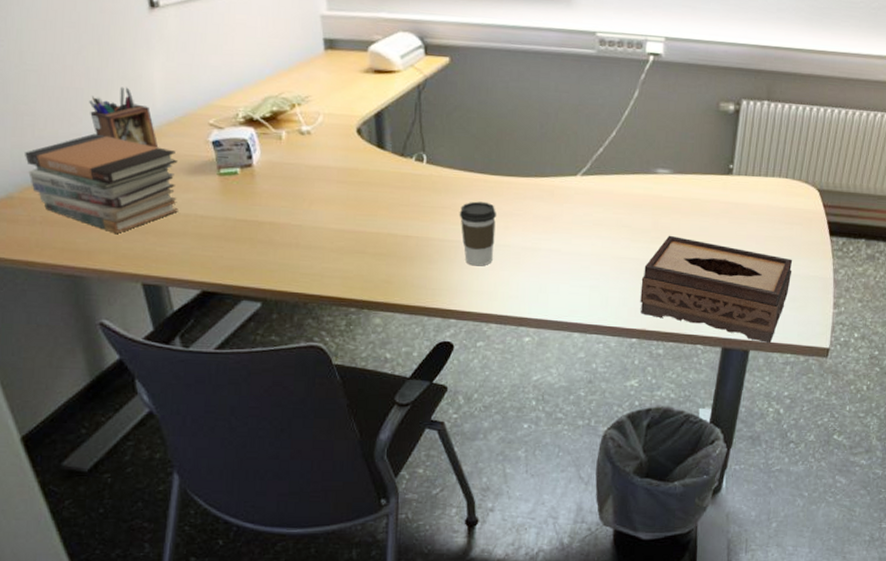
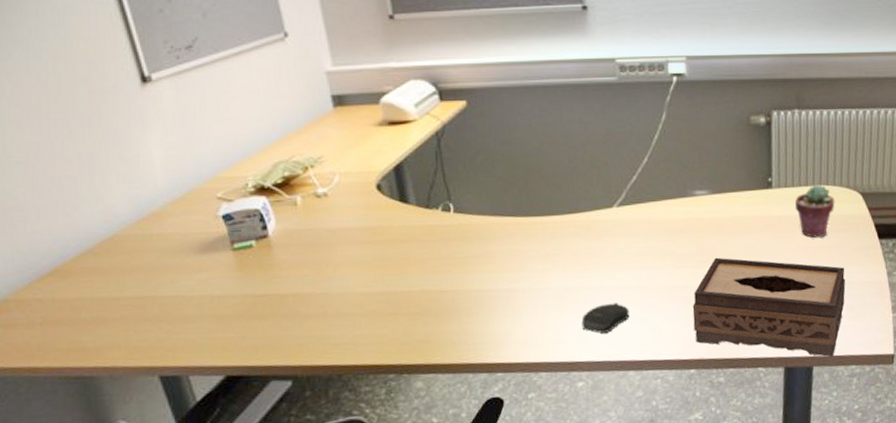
book stack: present [25,133,178,233] -> none [17,221,192,326]
desk organizer: present [89,87,159,148] -> none [84,169,164,230]
coffee cup: present [459,201,496,266] -> none [494,245,535,314]
computer mouse: none [534,266,581,294] -> present [581,303,630,333]
potted succulent: none [752,176,792,228] -> present [795,185,835,238]

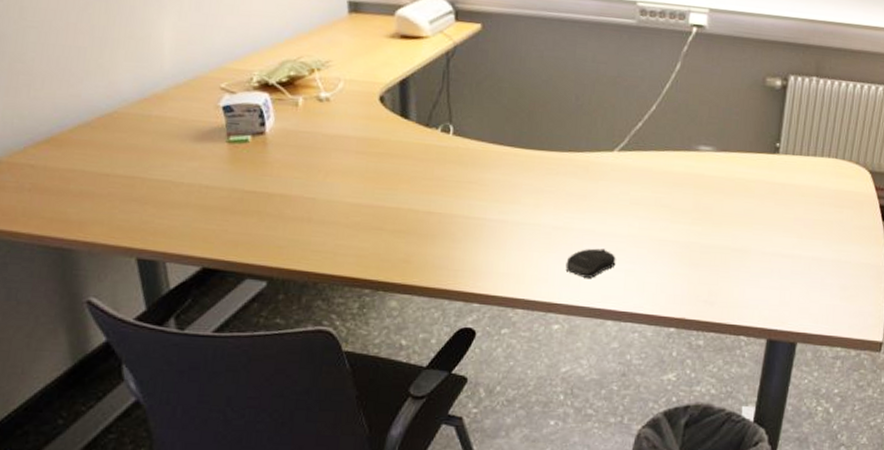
tissue box: present [692,257,846,357] -> none [679,216,843,336]
potted succulent: present [795,185,835,238] -> none [800,156,842,211]

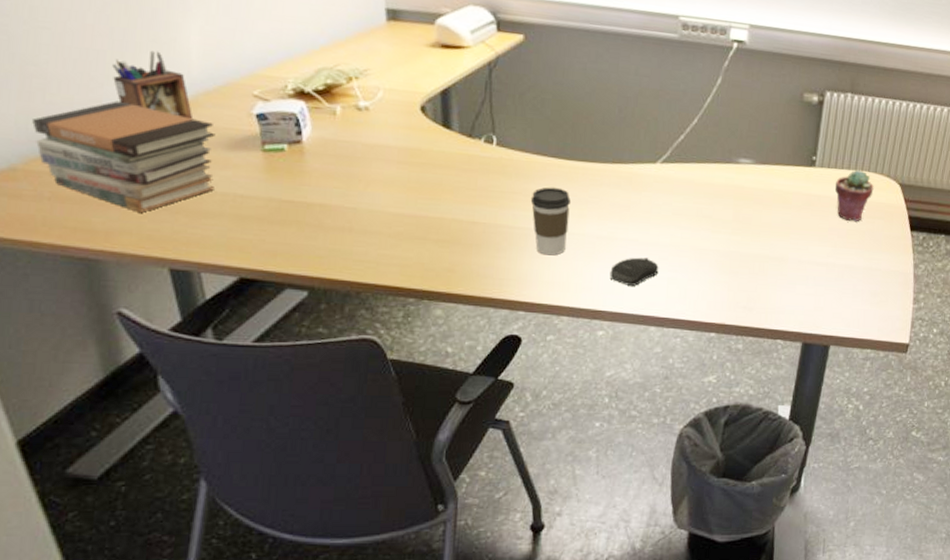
book stack: none [17,95,184,203] -> present [32,100,216,213]
desk organizer: none [92,46,164,113] -> present [112,50,194,120]
coffee cup: none [486,176,526,246] -> present [530,187,571,256]
potted succulent: none [800,156,842,211] -> present [834,169,874,221]

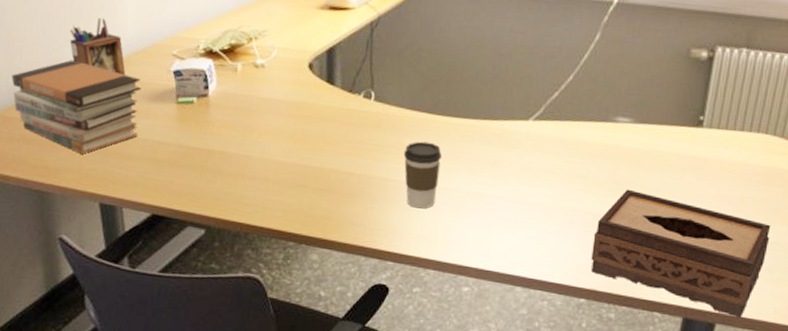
computer mouse: present [609,257,659,286] -> none [477,215,528,244]
tissue box: none [720,226,874,339] -> present [591,189,771,319]
potted succulent: present [834,169,874,221] -> none [724,131,772,188]

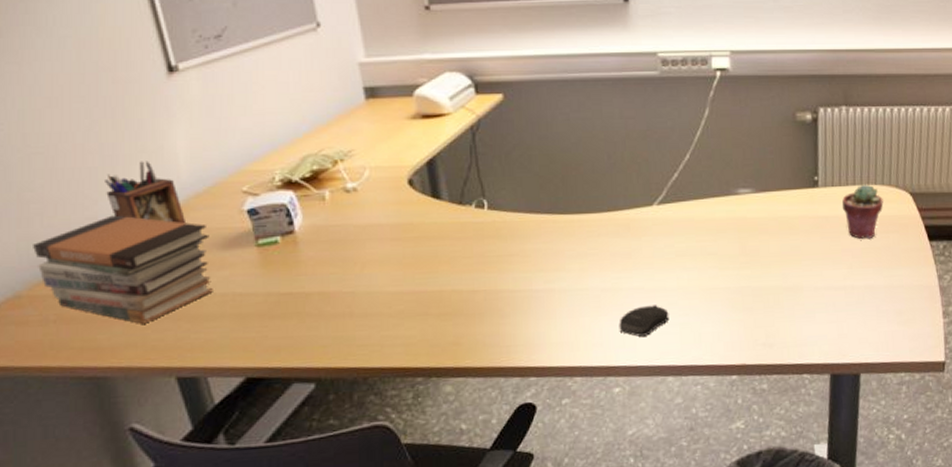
coffee cup: present [403,141,442,209] -> none [528,244,571,316]
computer mouse: none [477,215,528,244] -> present [619,305,669,337]
tissue box: present [591,189,771,319] -> none [734,258,895,364]
potted succulent: none [724,131,772,188] -> present [841,184,884,239]

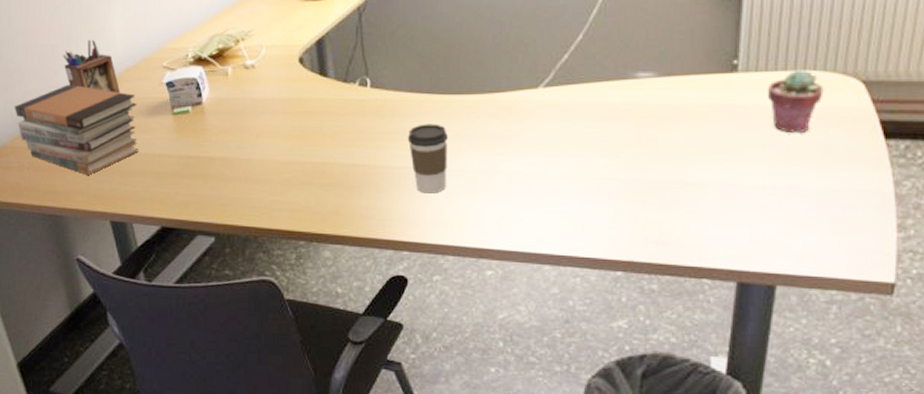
coffee cup: none [528,244,571,316] -> present [407,123,448,194]
computer mouse: present [619,305,669,337] -> none [495,191,549,222]

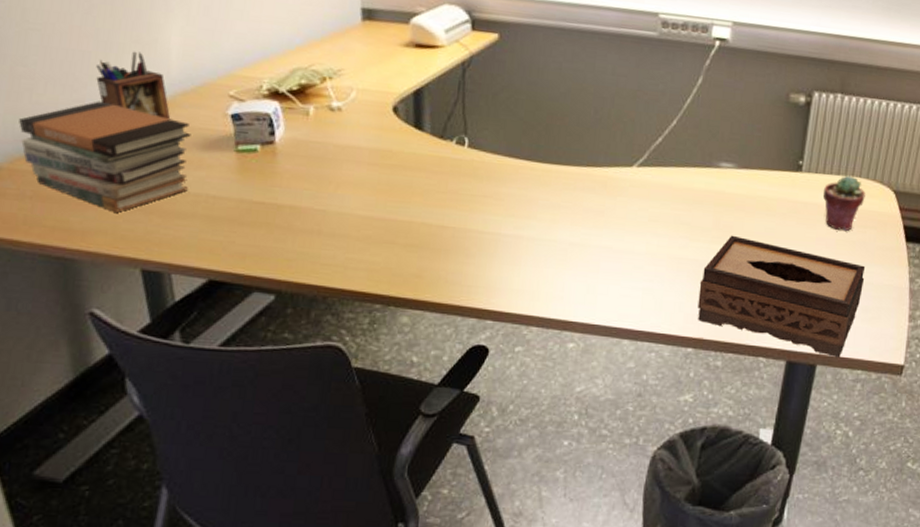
coffee cup: present [407,123,448,194] -> none [501,190,543,262]
tissue box: none [624,149,832,278] -> present [698,235,866,358]

